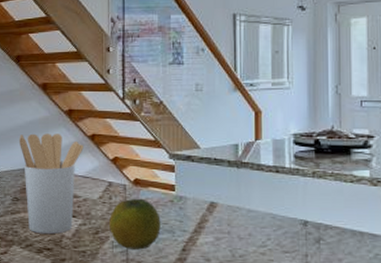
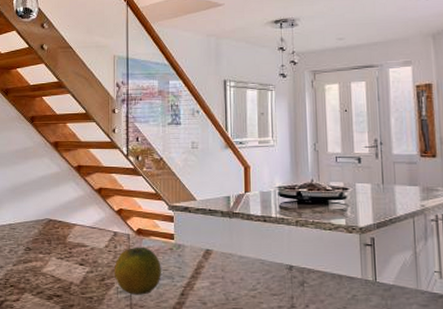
utensil holder: present [18,133,84,235] -> none [31,188,91,282]

